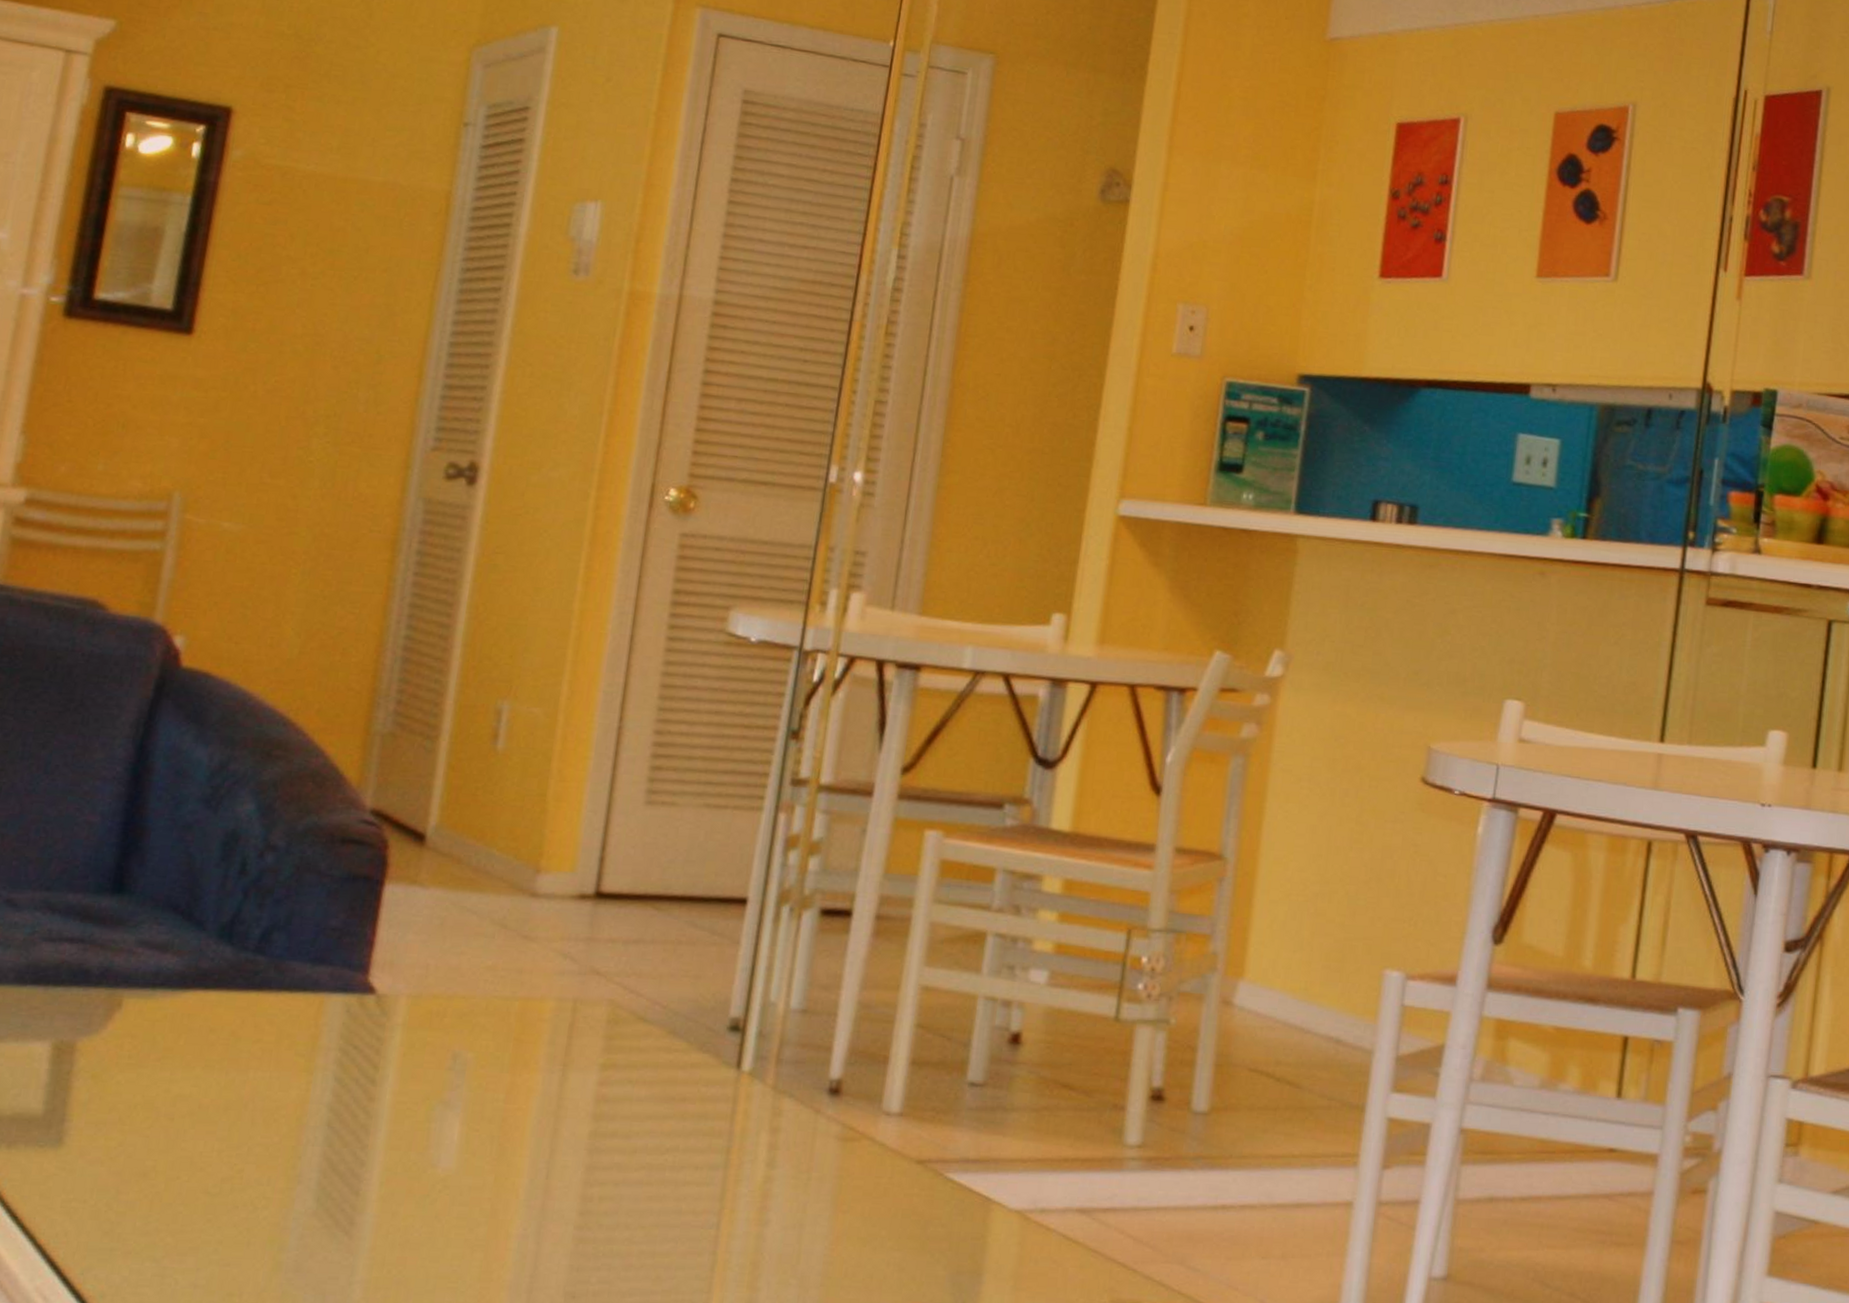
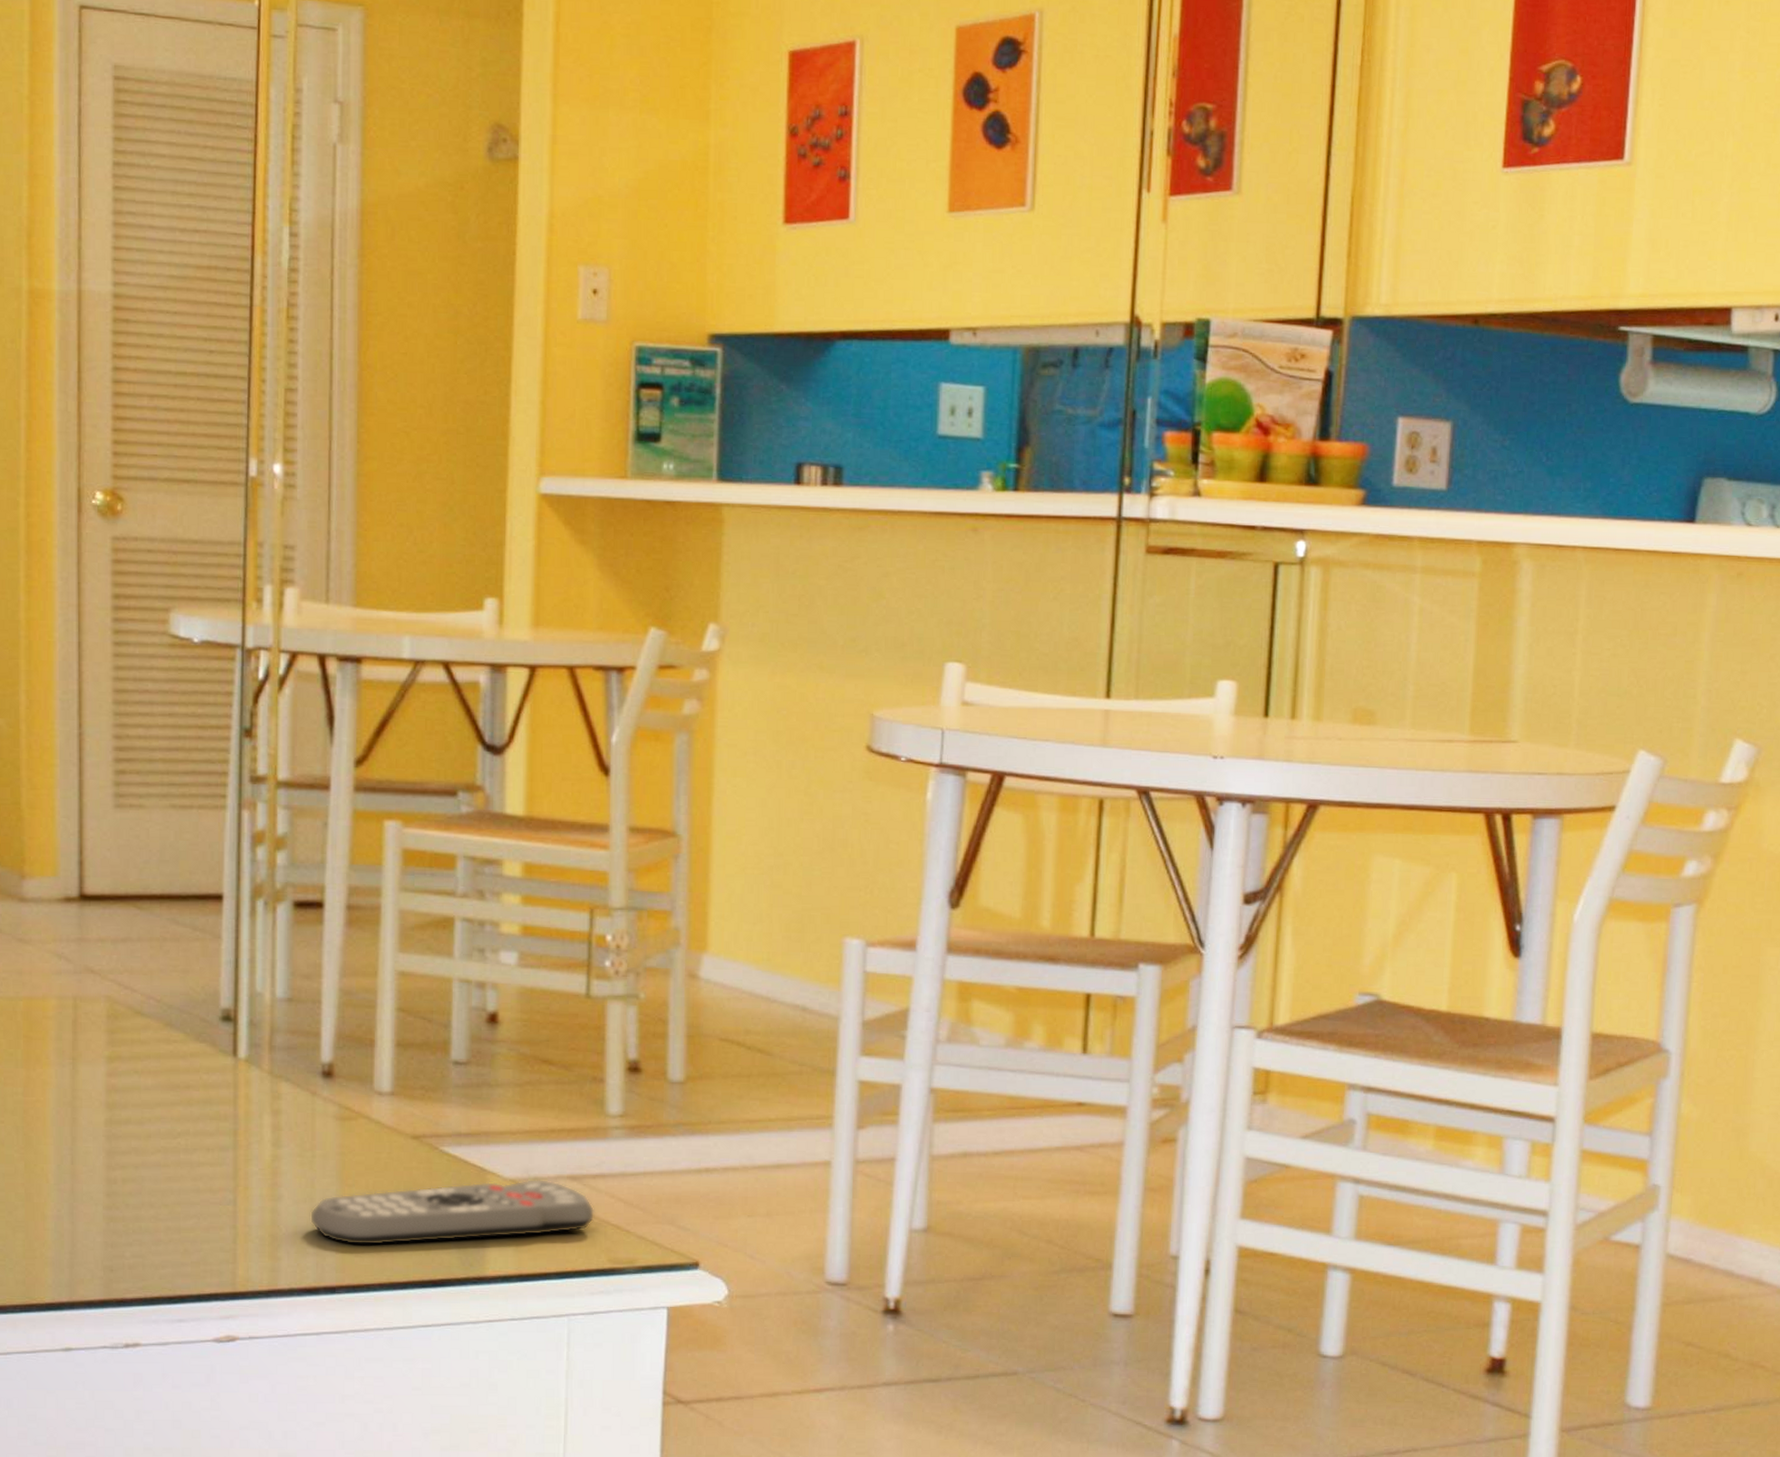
remote control: none [798,1210,1102,1278] -> present [310,1178,595,1246]

